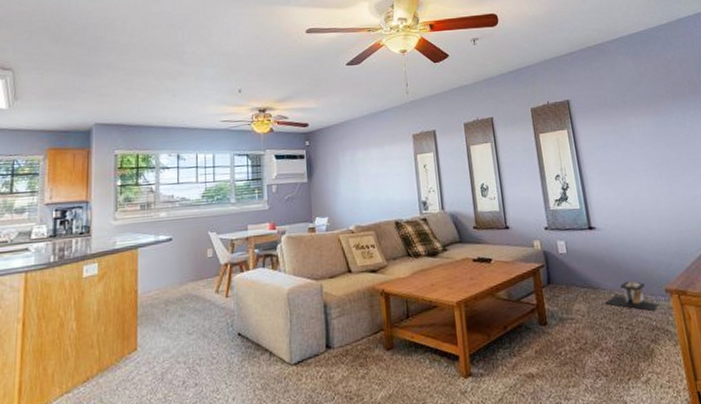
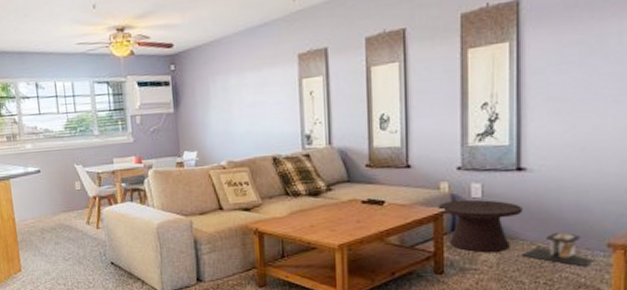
side table: none [534,255,599,303] -> present [438,199,523,252]

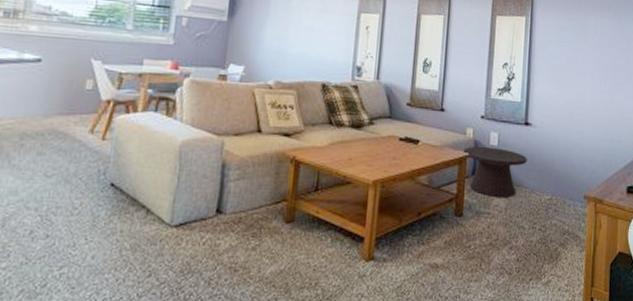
staircase: present [521,232,594,268] -> none [523,182,575,216]

